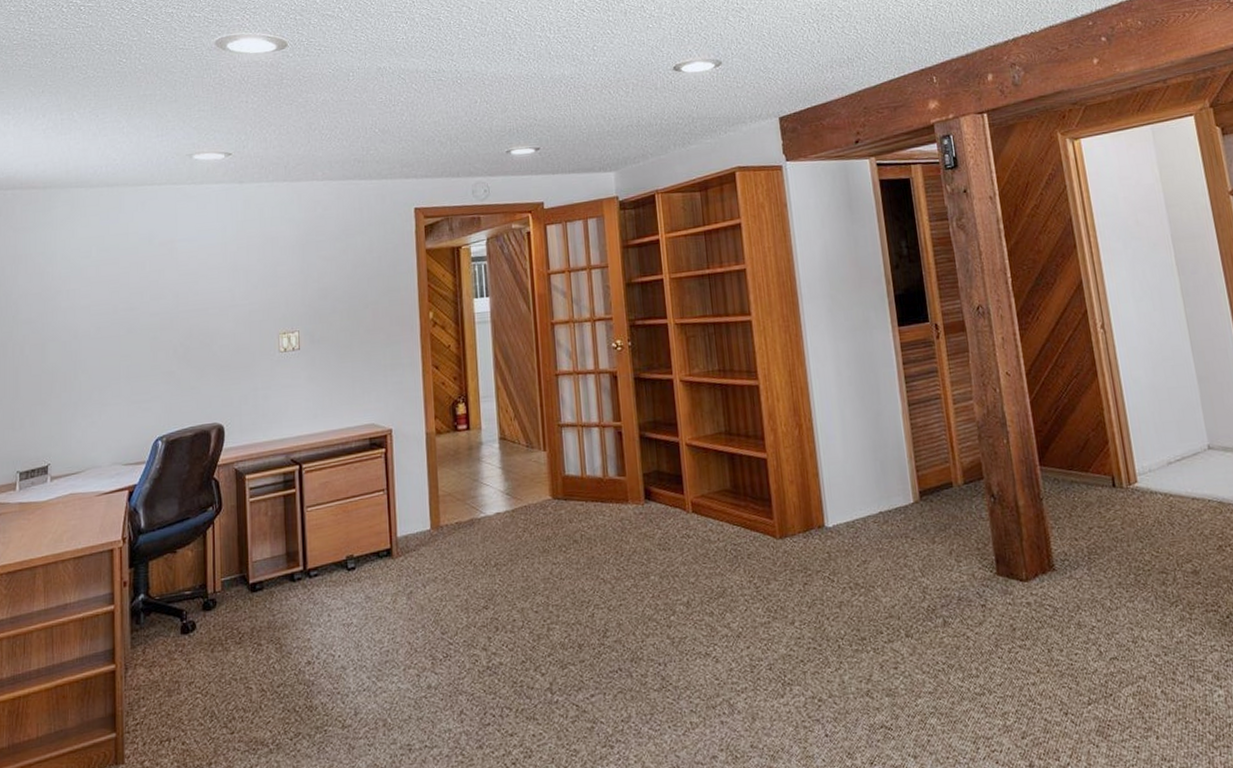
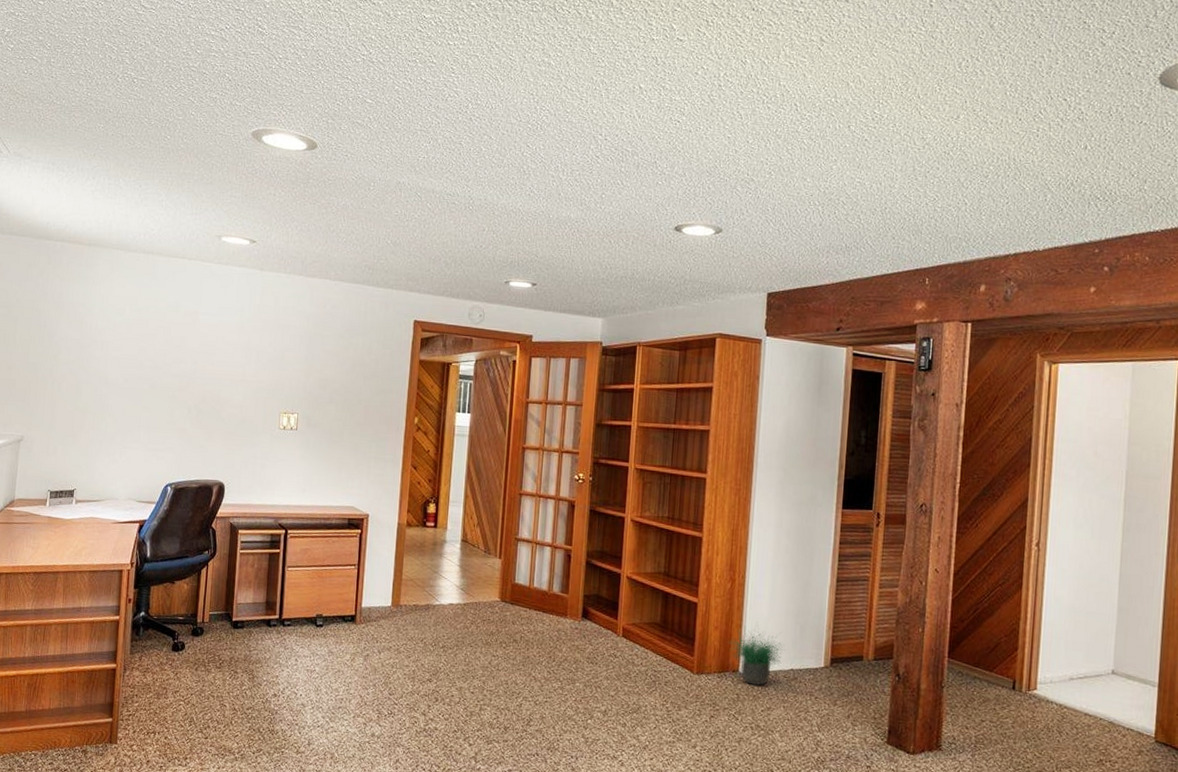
potted plant: none [807,467,869,538] -> present [728,622,785,686]

